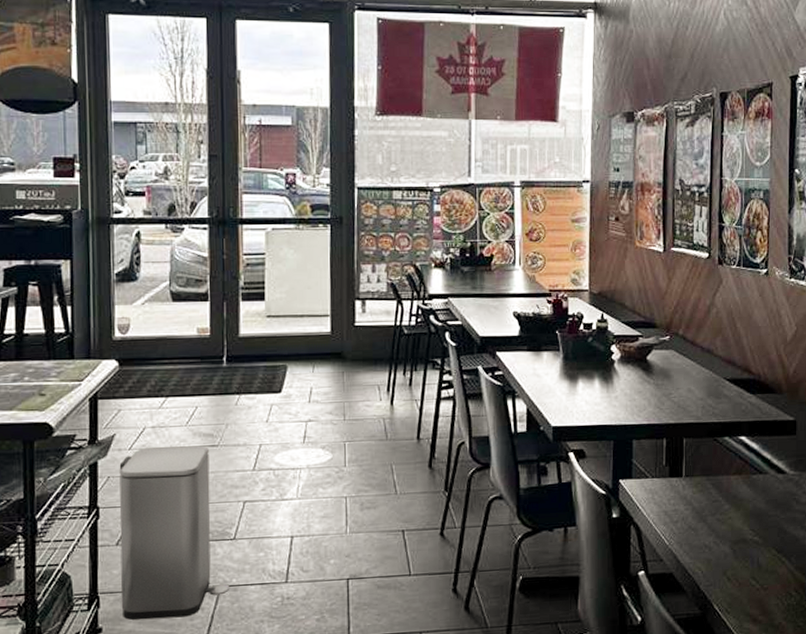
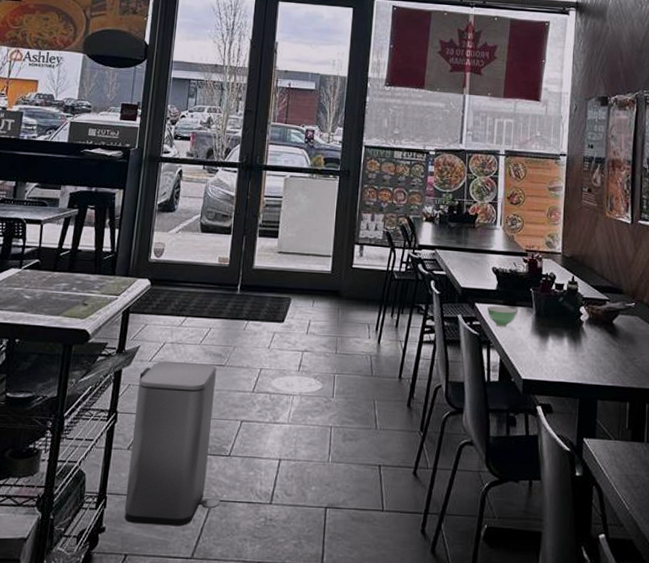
bowl: none [509,353,543,376] -> present [486,306,517,328]

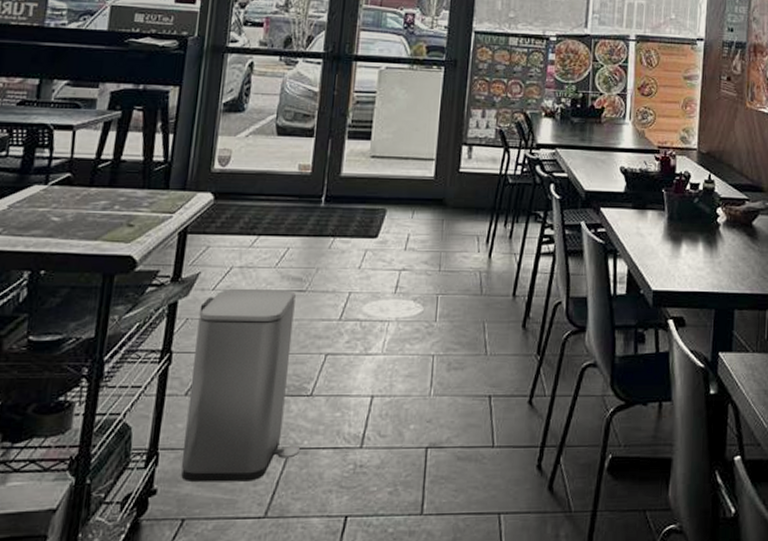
bowl: present [486,306,517,328] -> none [613,210,648,235]

